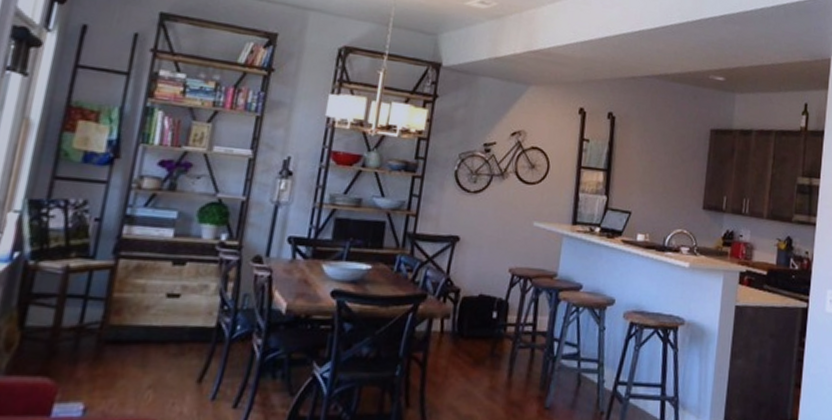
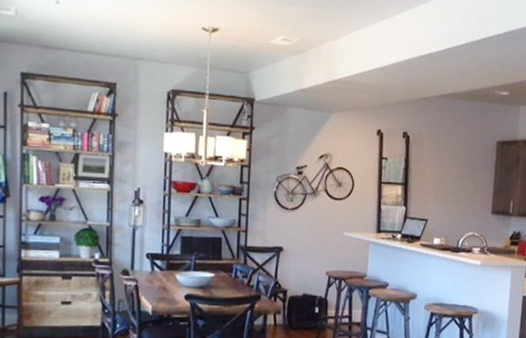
picture frame: none [207,108,266,149] -> present [73,151,116,183]

